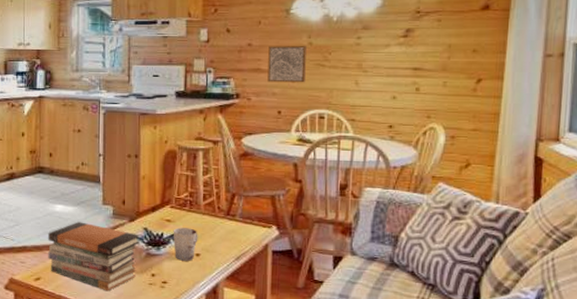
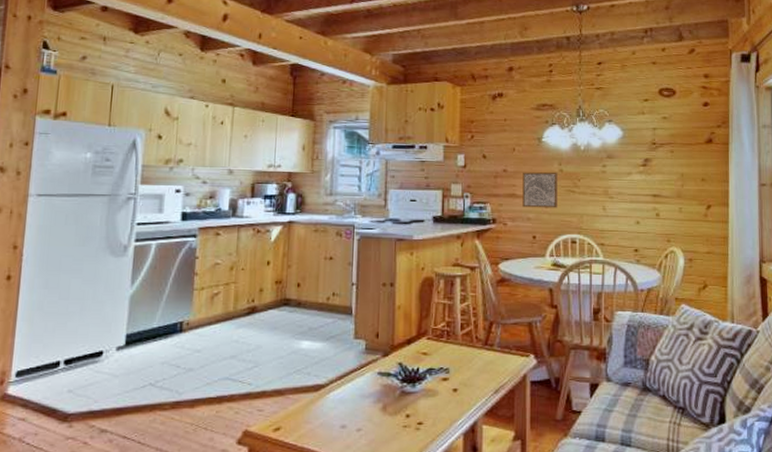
book stack: present [48,222,140,292] -> none [290,359,394,439]
cup: present [173,227,198,261] -> none [429,361,456,398]

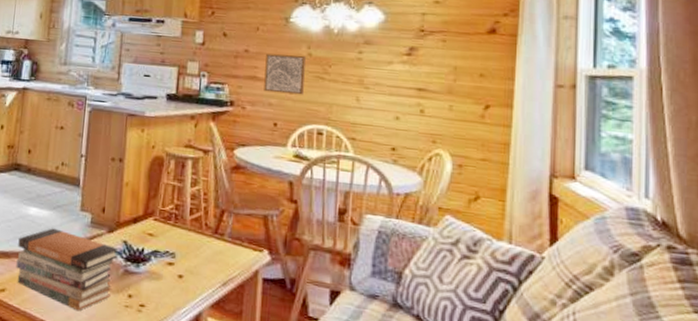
book stack: none [290,359,394,439] -> present [16,228,119,311]

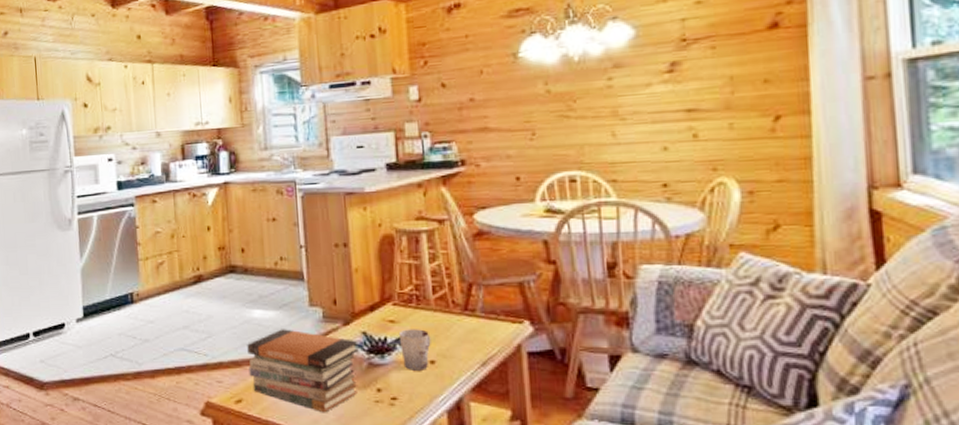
cup: none [154,243,182,283] -> present [398,329,431,371]
wall art: present [264,53,306,95] -> none [496,94,547,143]

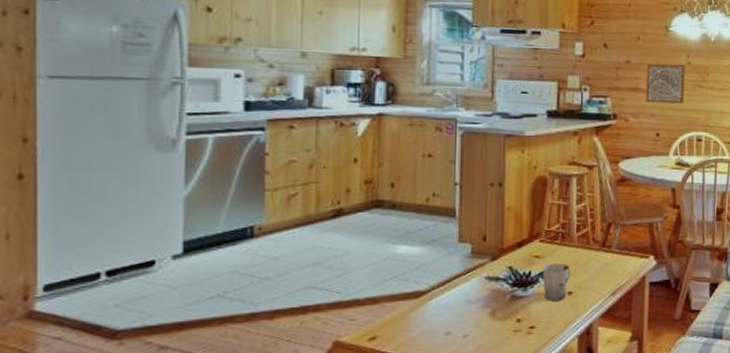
book stack: present [247,329,359,413] -> none [387,264,504,345]
wall art: none [496,94,547,143] -> present [646,64,685,104]

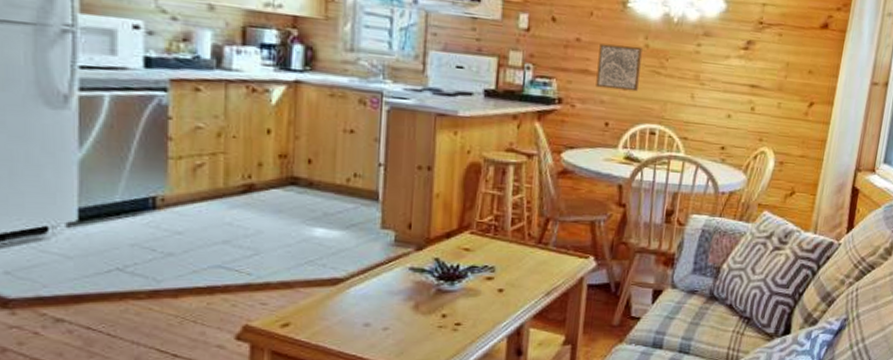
cup: present [542,263,571,301] -> none [471,258,503,298]

